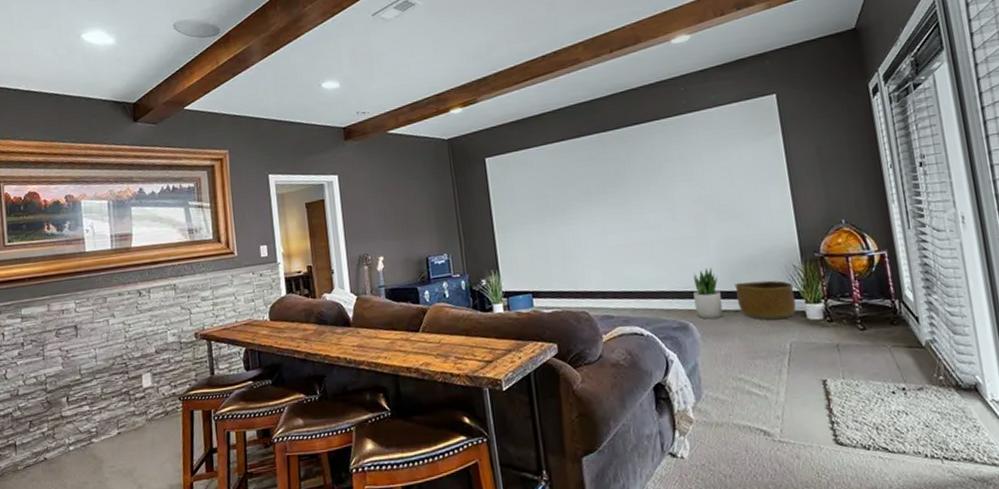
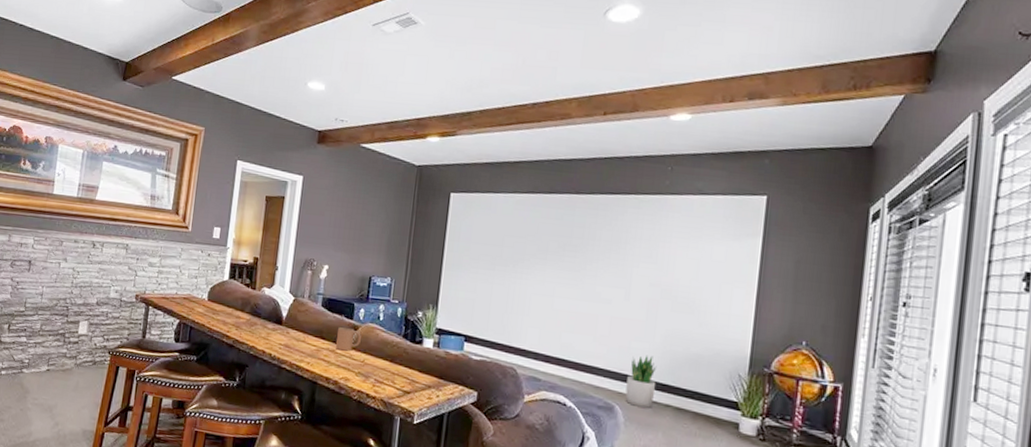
mug: none [407,312,432,337] -> present [335,326,361,351]
basket: present [734,280,796,320] -> none [670,378,733,426]

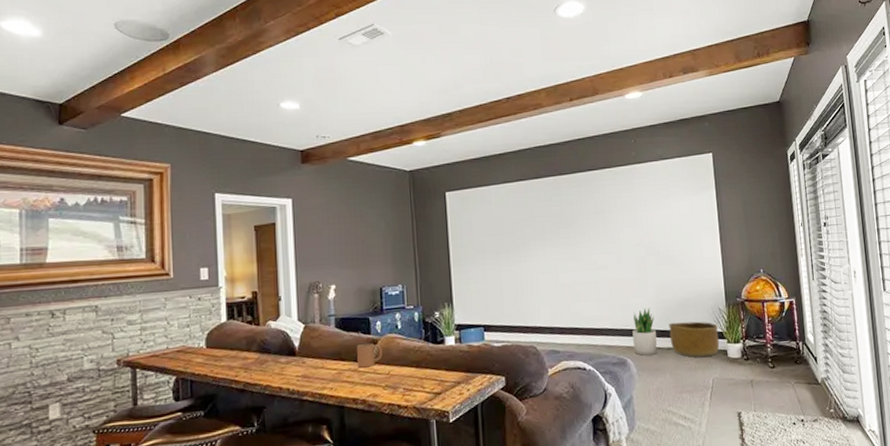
basket: none [670,378,733,426] -> present [668,321,720,358]

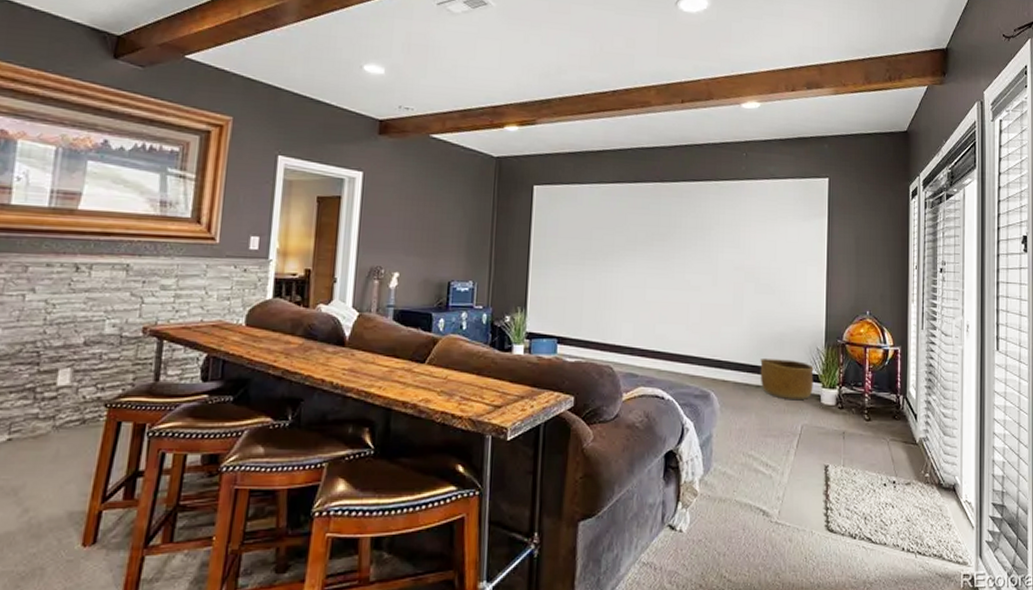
mug: present [356,342,382,368] -> none [411,341,442,369]
planter: present [632,307,657,356] -> none [719,338,746,391]

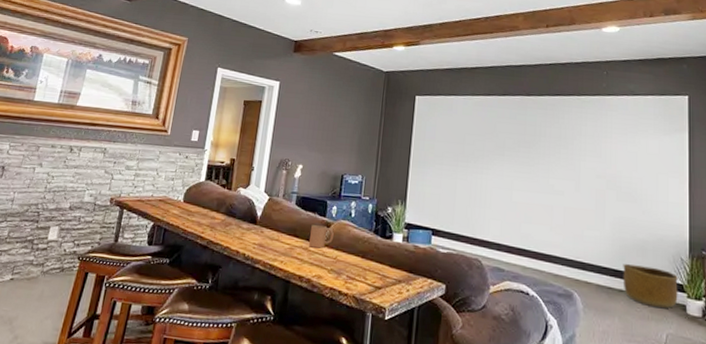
mug: none [411,341,442,369] -> present [308,224,334,249]

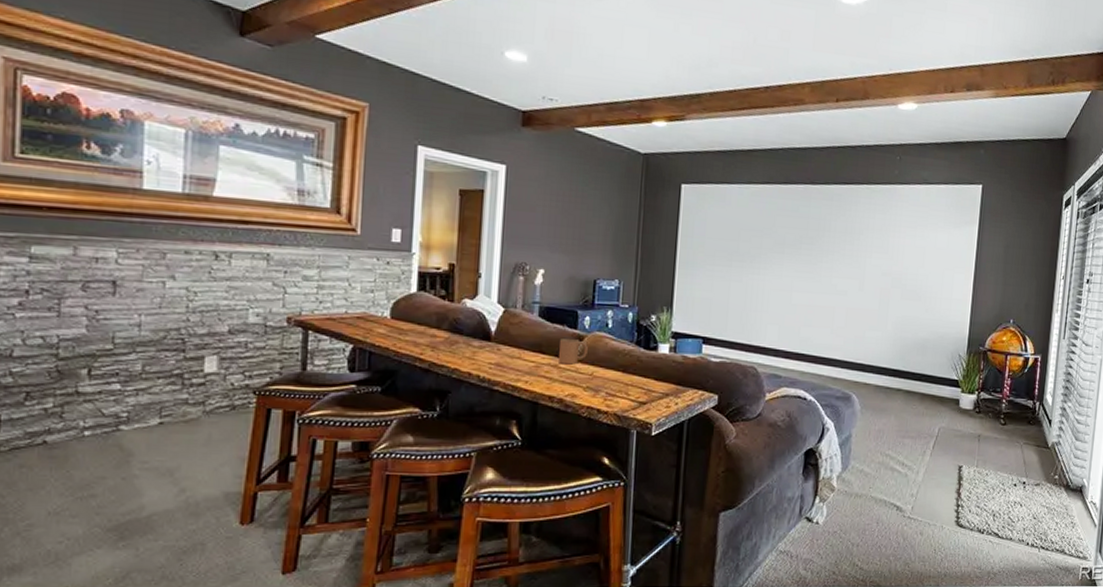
basket: present [623,264,678,309] -> none [901,363,955,404]

